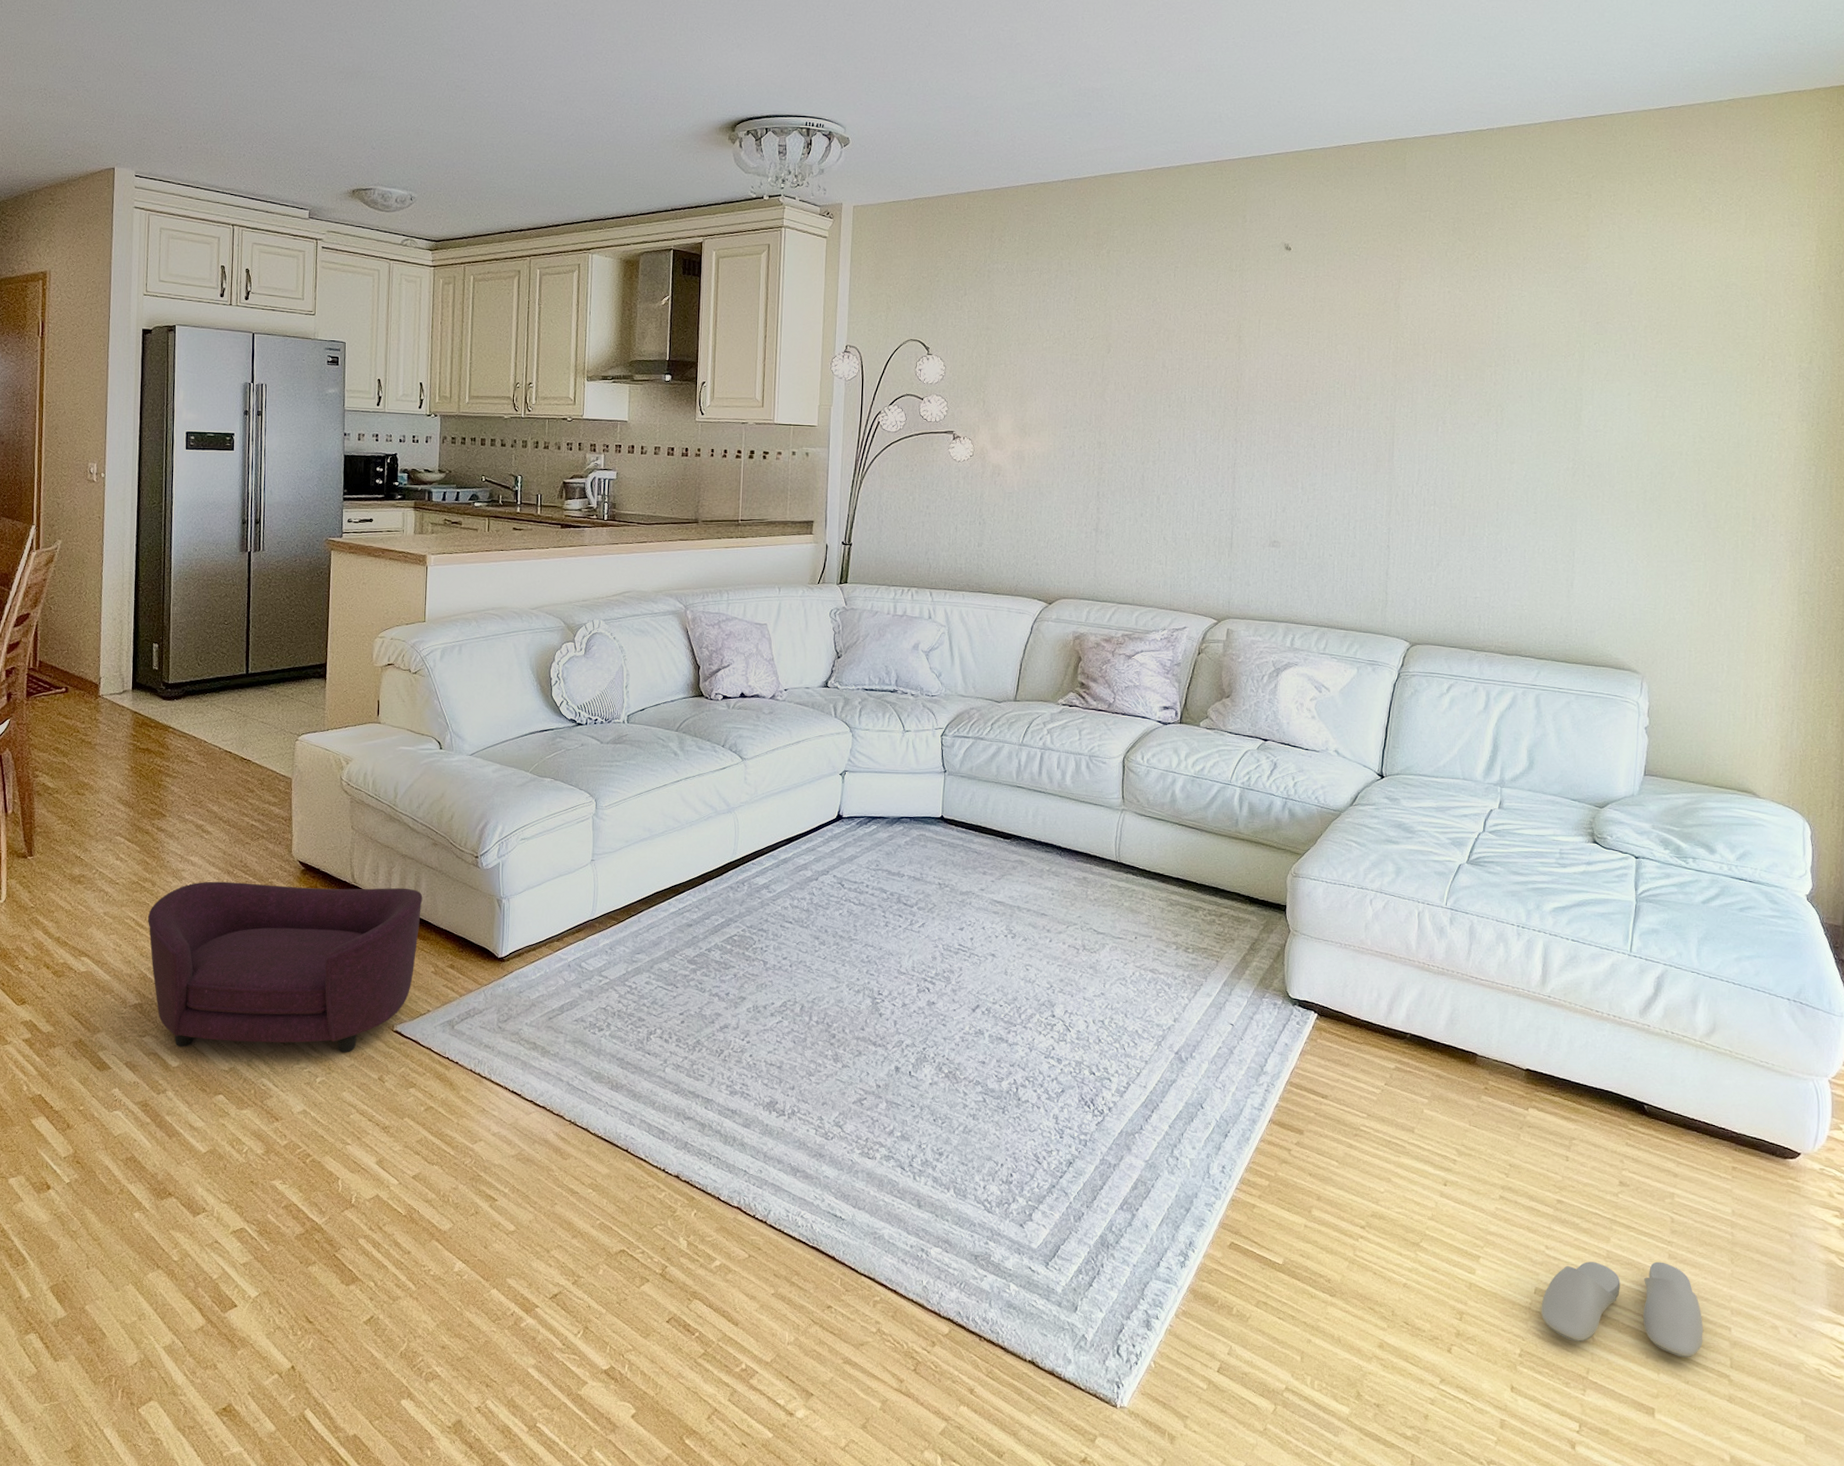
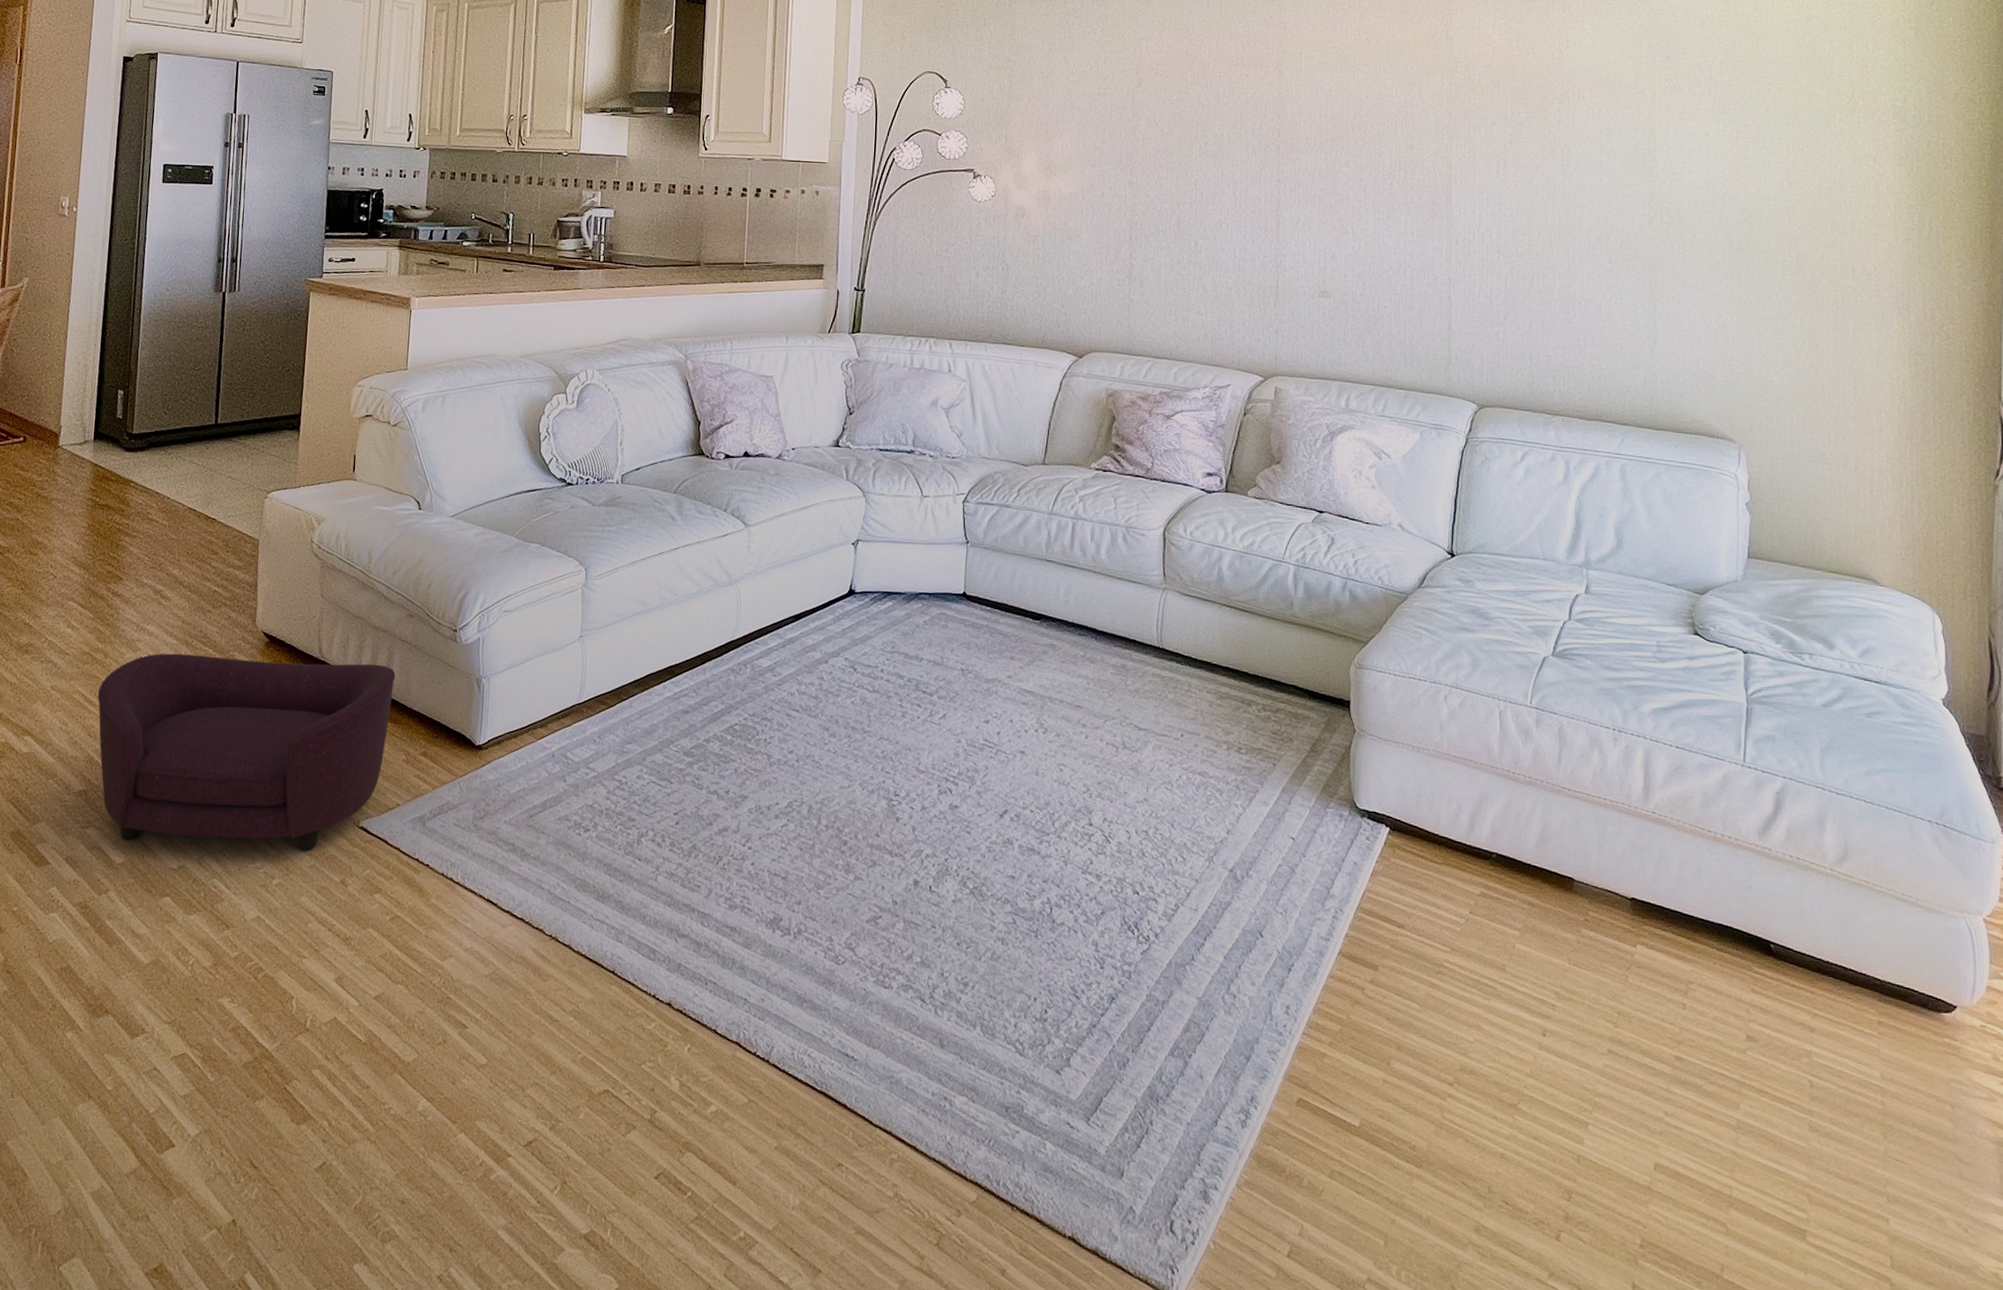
slippers: present [1541,1261,1704,1358] -> none [1663,1132,1857,1255]

